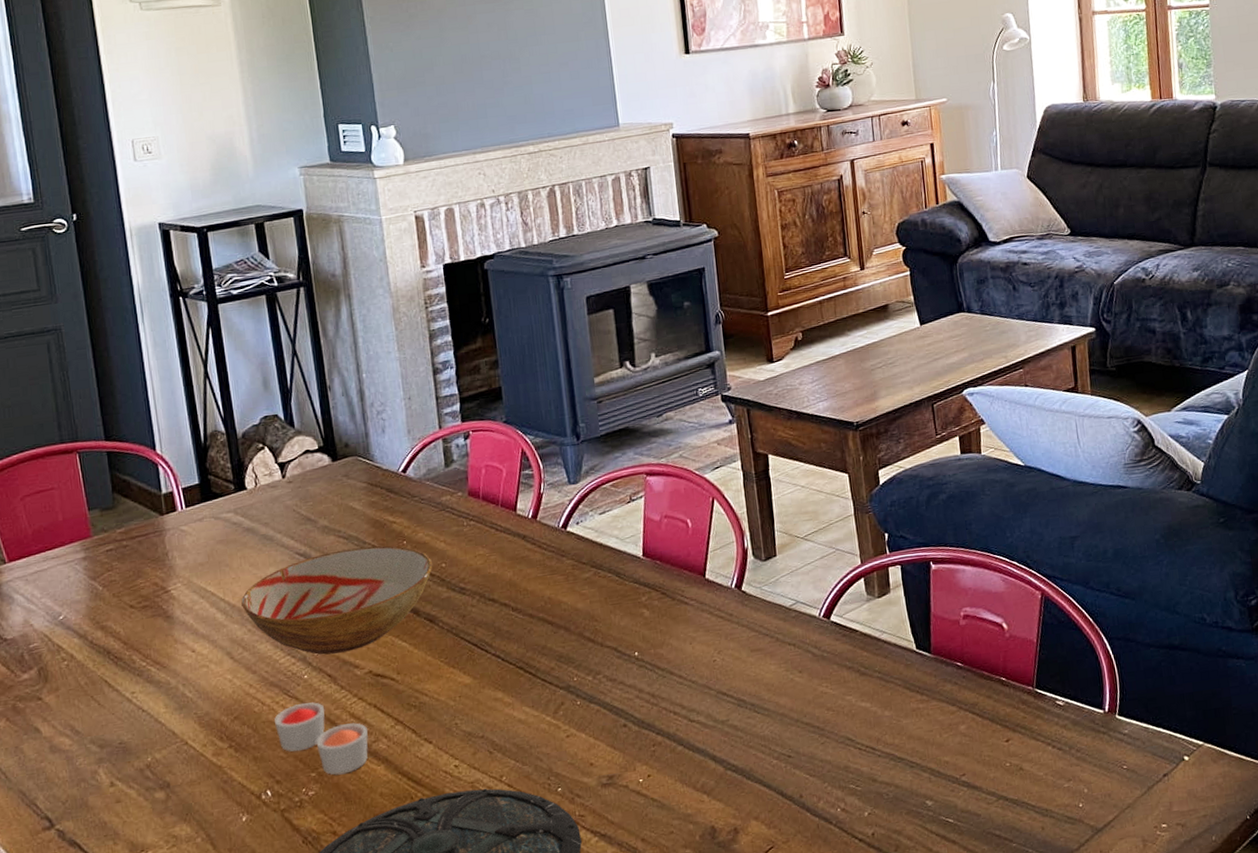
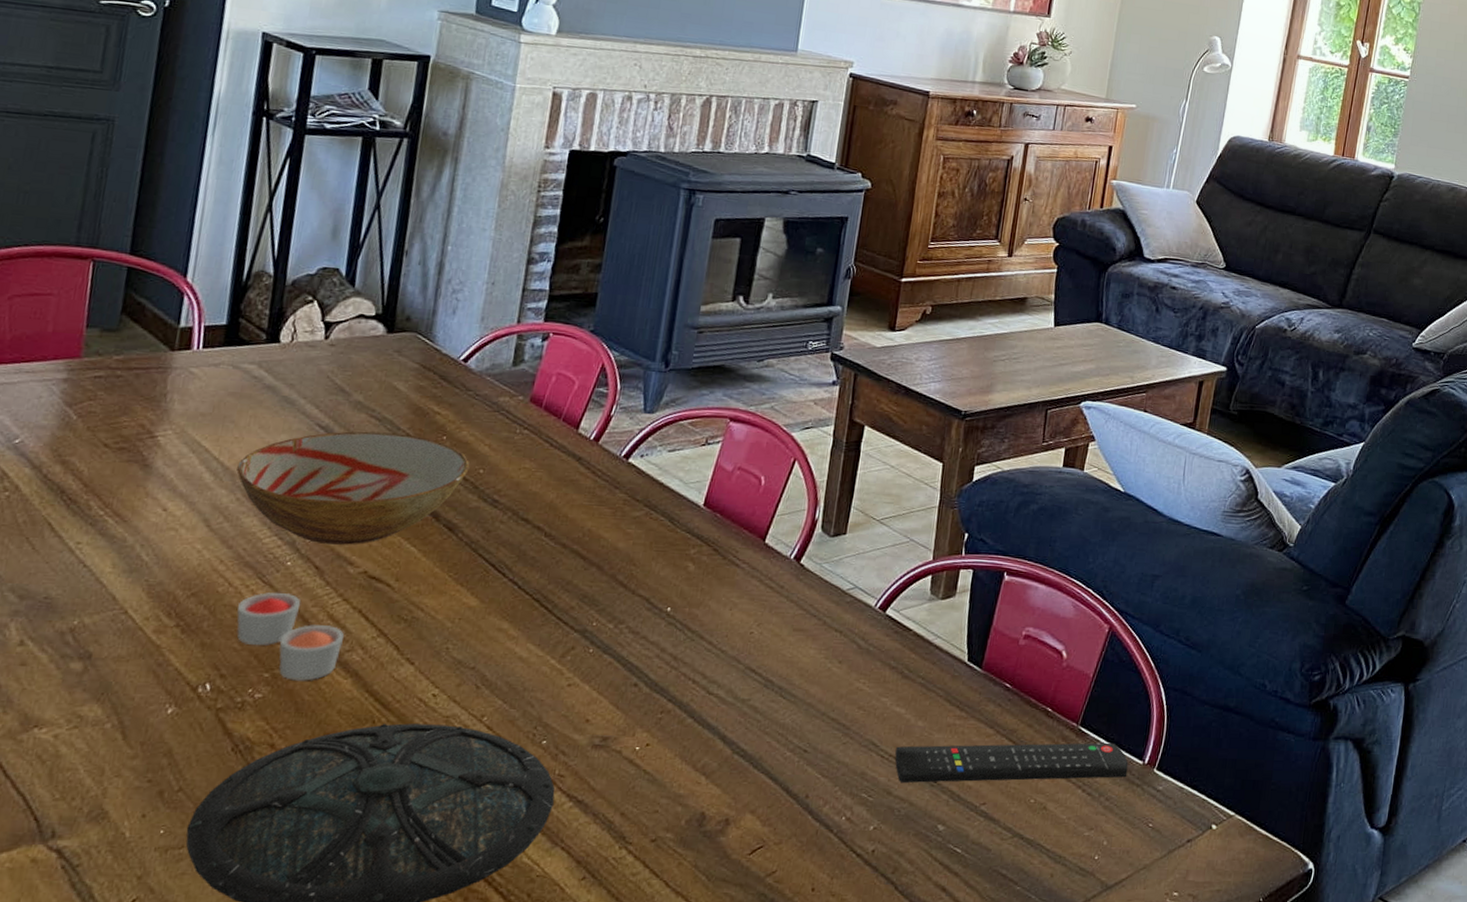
remote control: none [870,698,1092,770] -> present [895,742,1129,783]

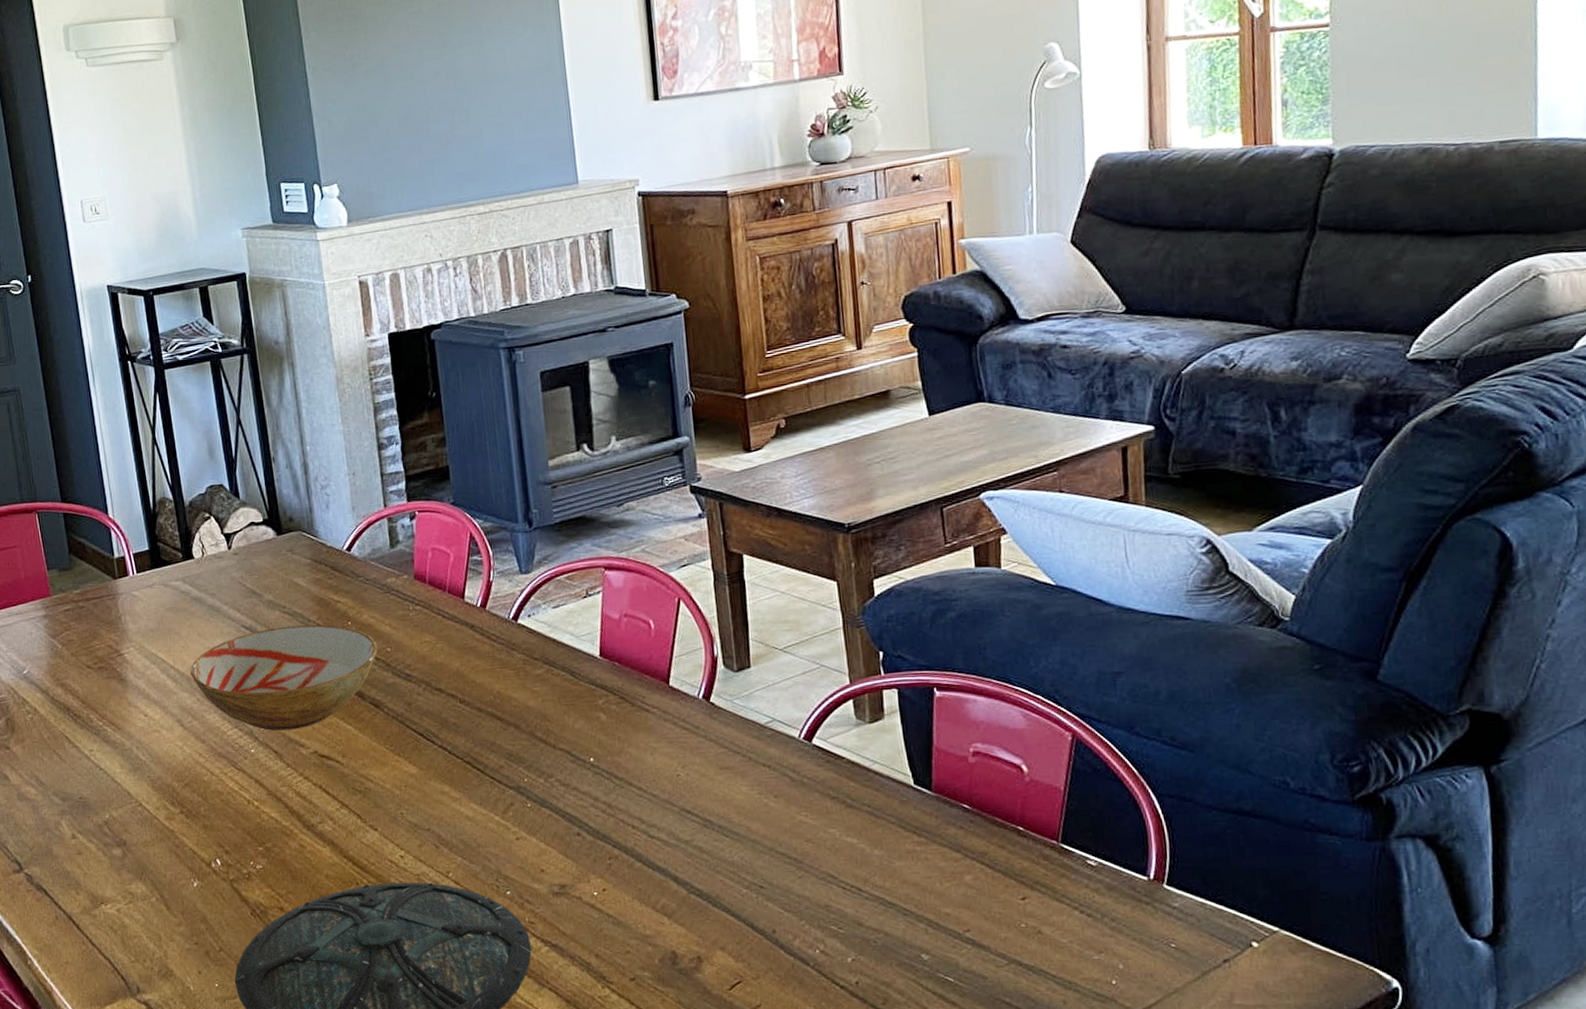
candle: present [237,592,344,681] -> none [223,777,314,852]
remote control: present [895,742,1129,783] -> none [856,859,1131,914]

